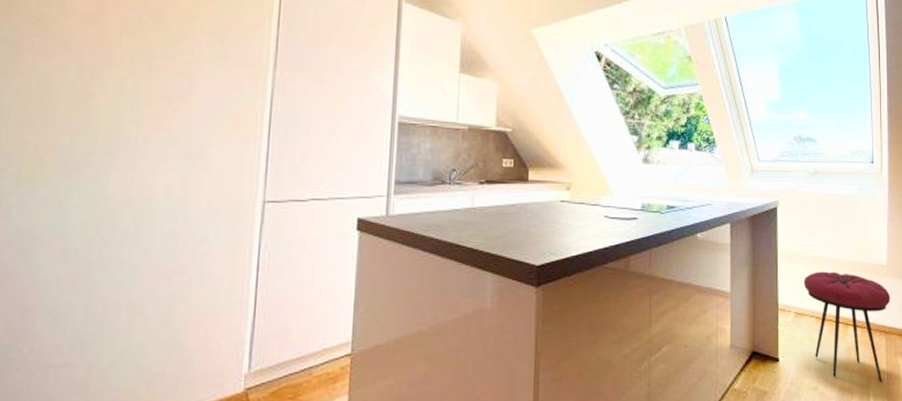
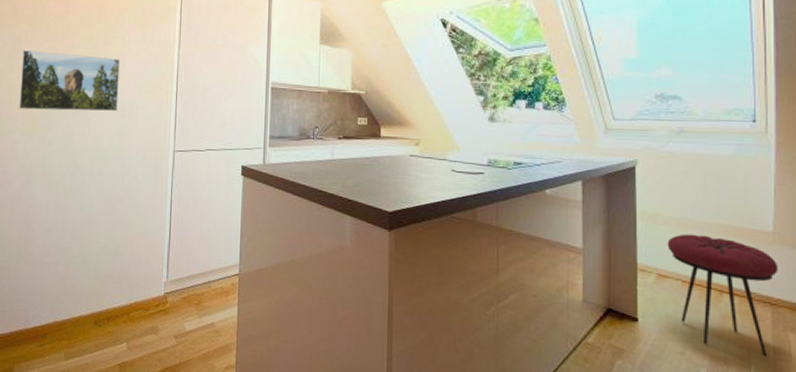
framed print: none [13,61,186,151] -> present [19,49,120,112]

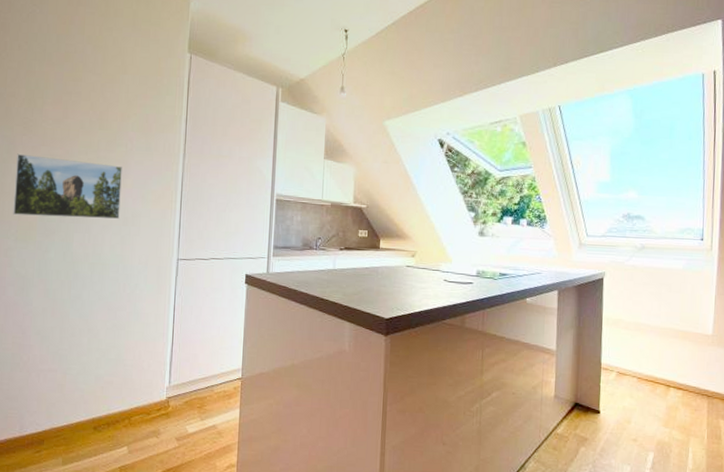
stool: present [667,234,779,357] -> none [627,337,715,441]

